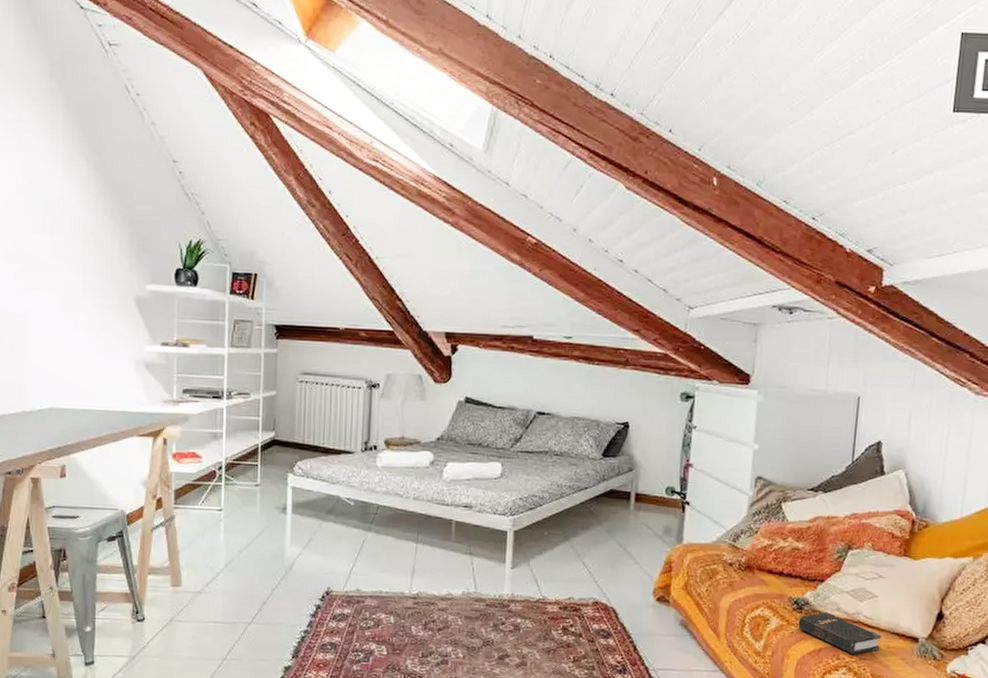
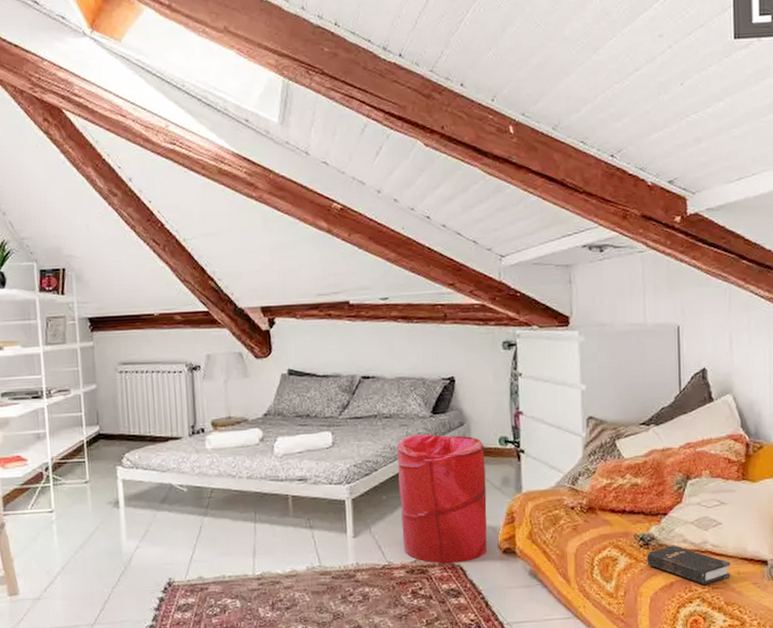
laundry hamper: none [559,474,651,605] -> present [397,433,487,564]

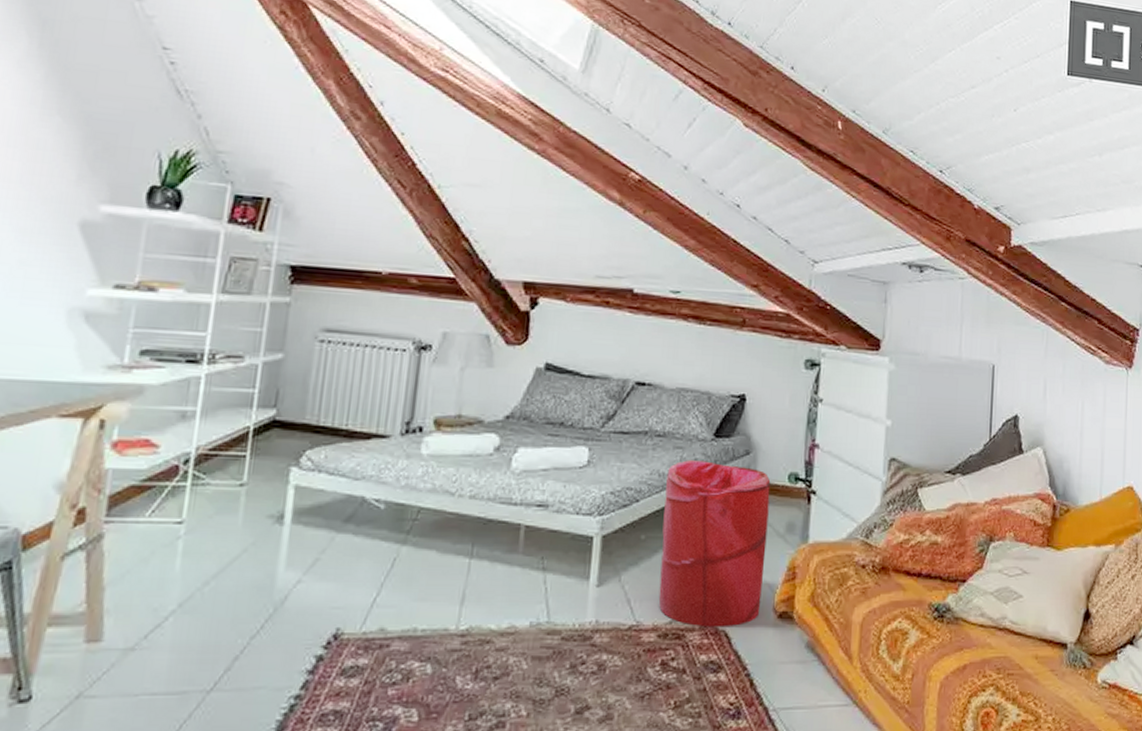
hardback book: present [647,545,731,585] -> none [940,619,1029,669]

